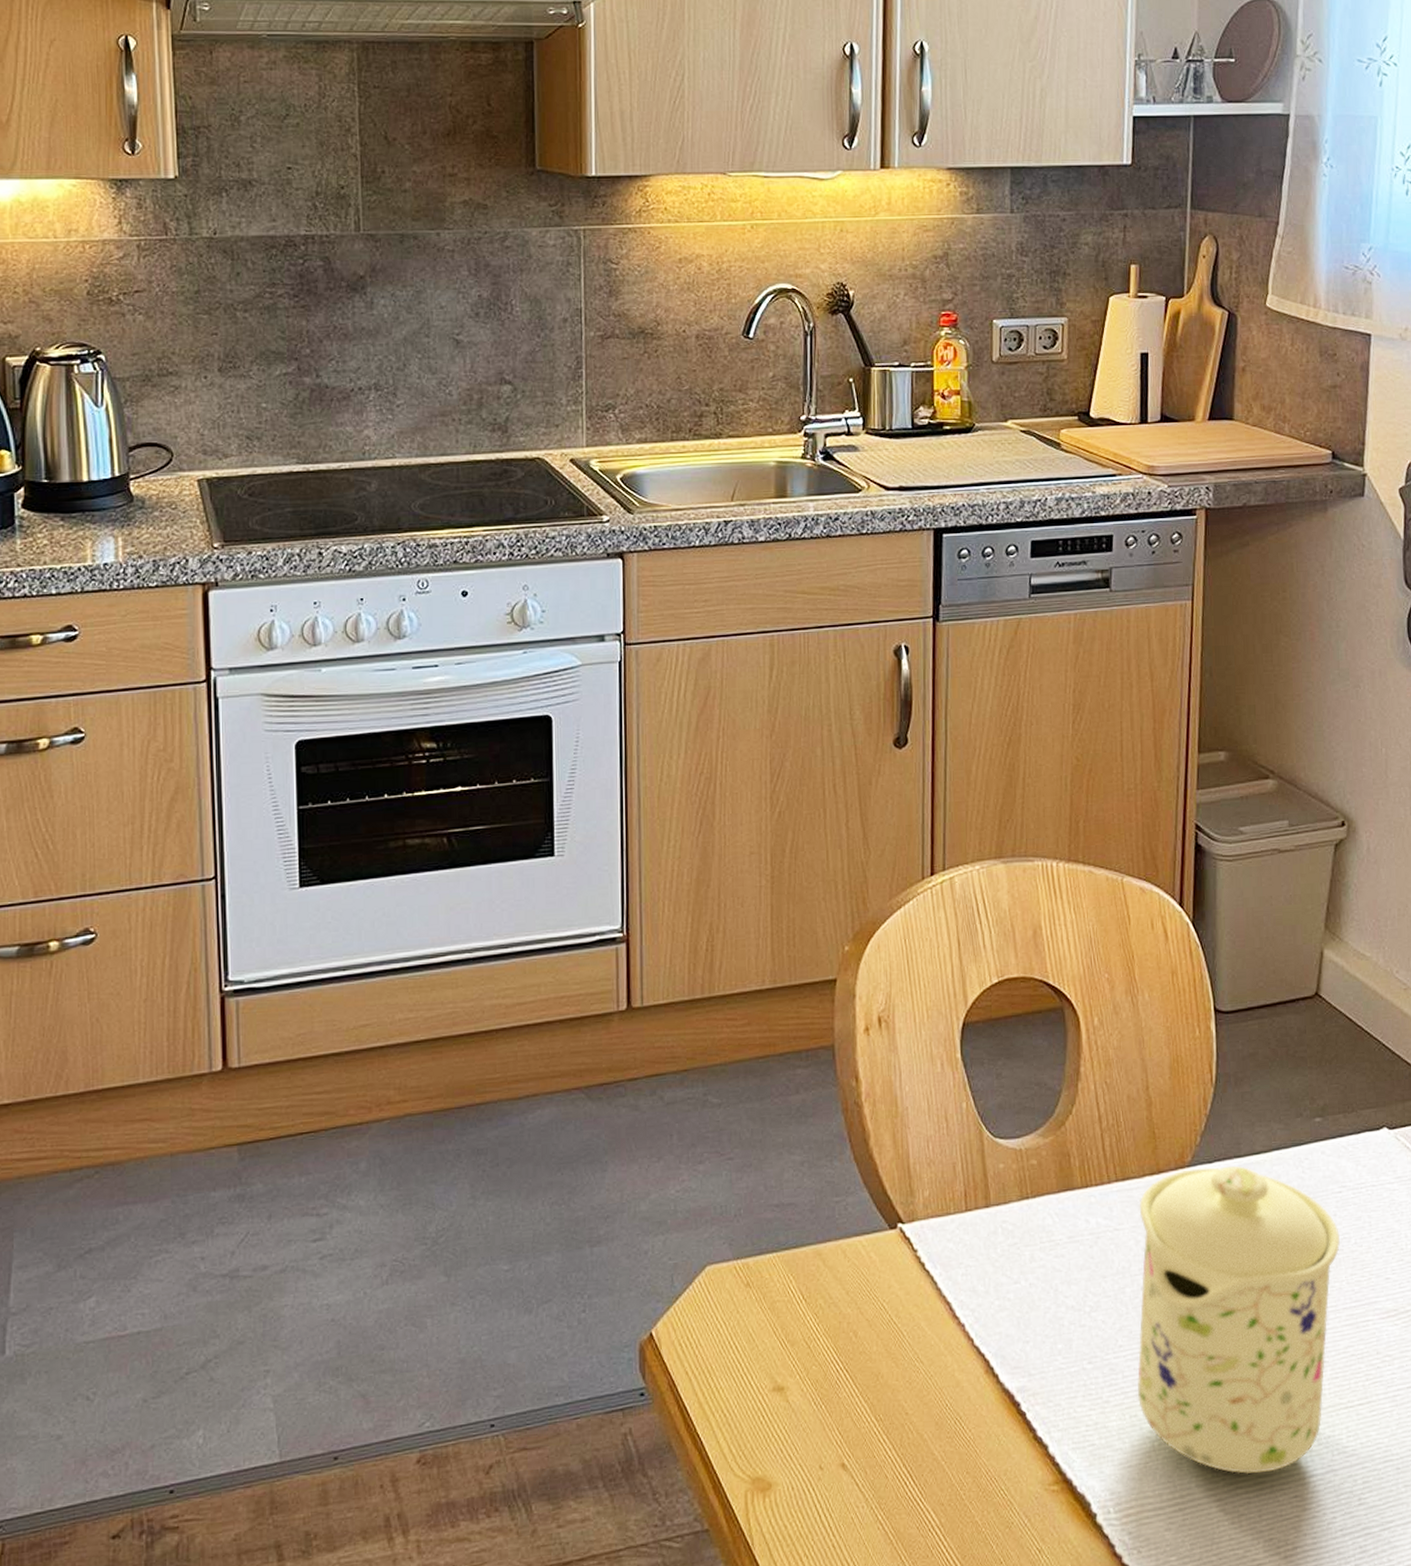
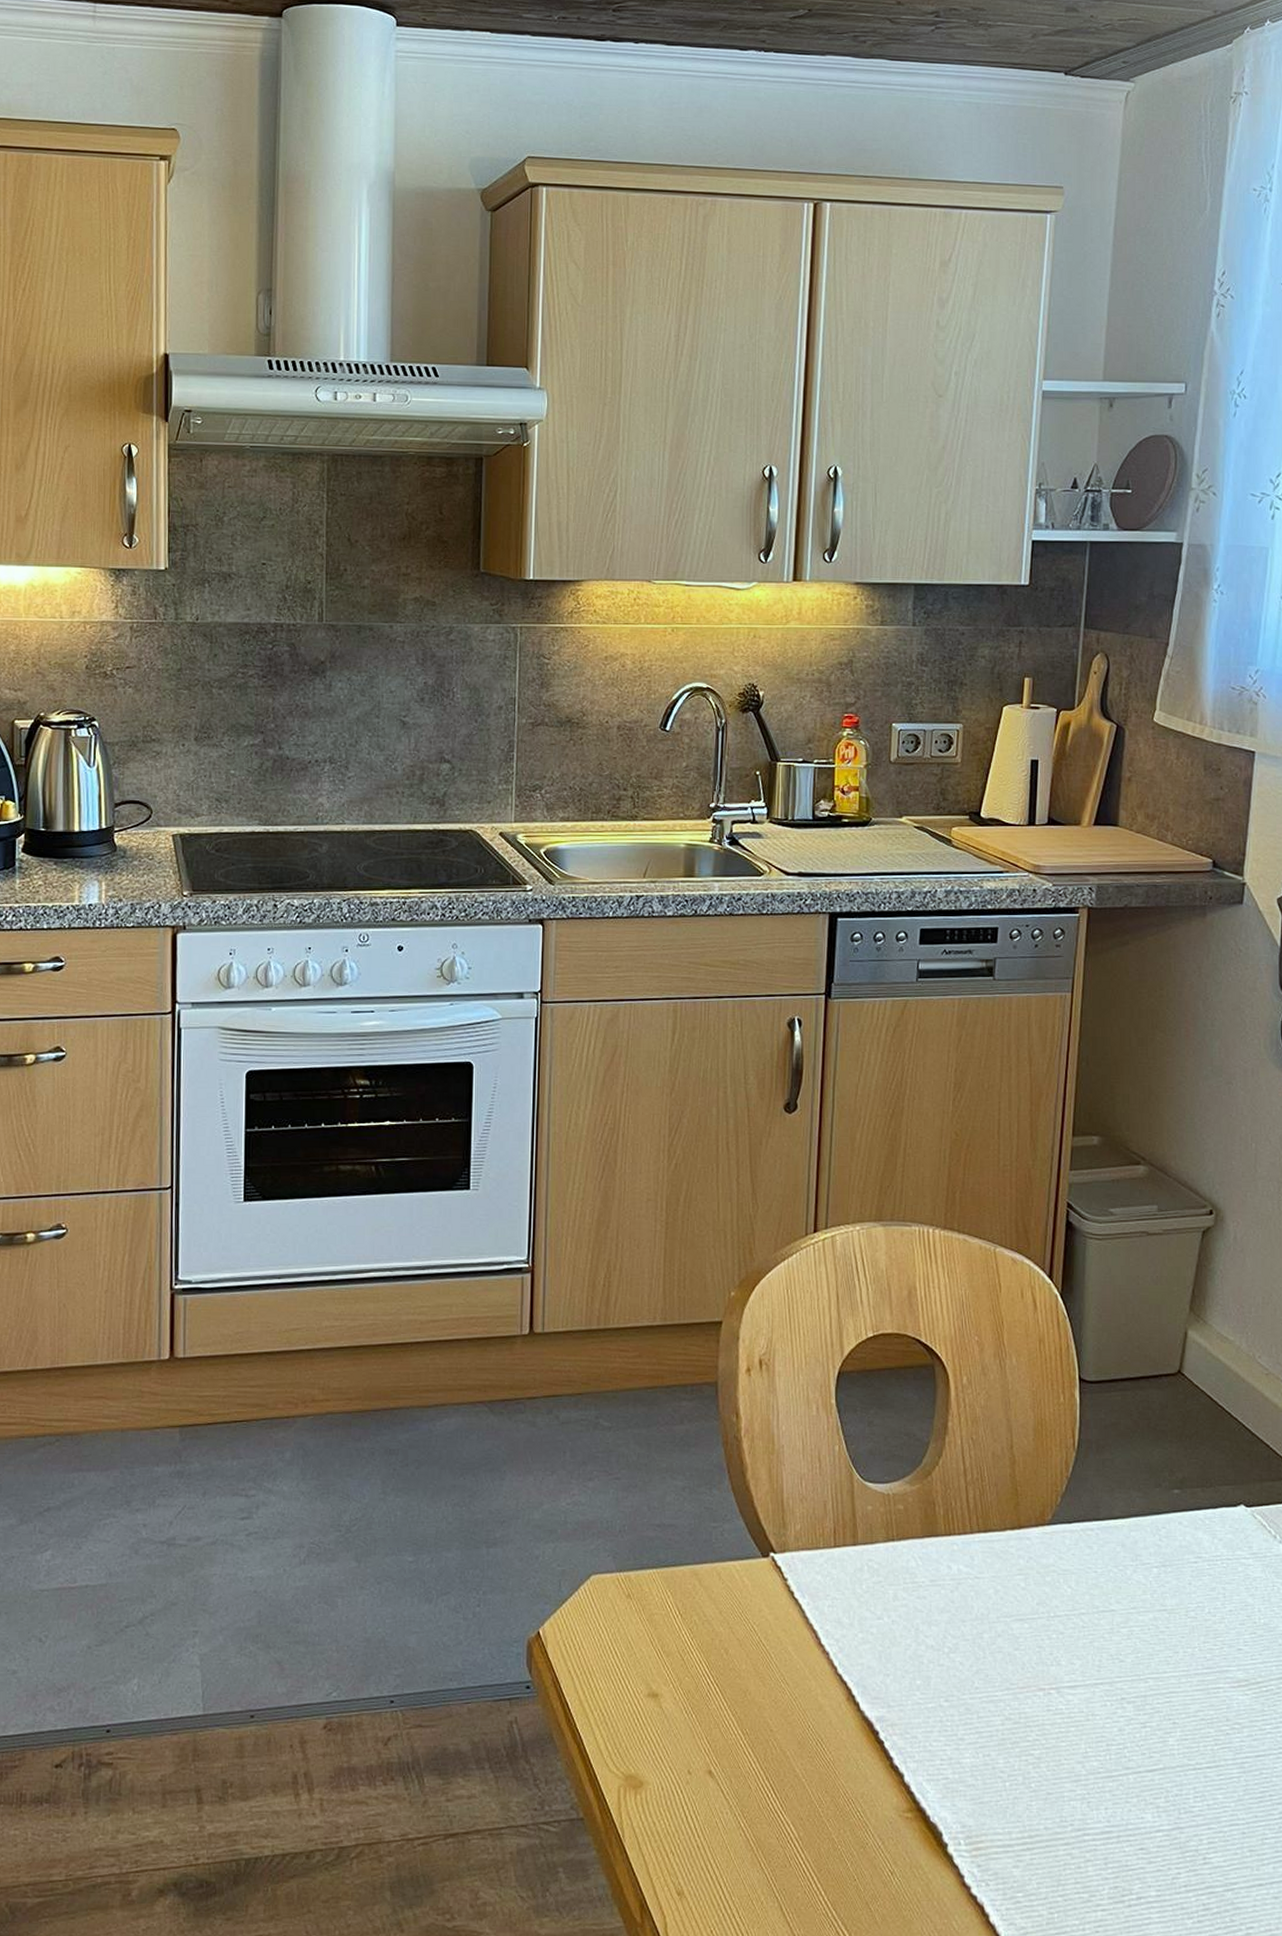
mug: present [1137,1165,1340,1475] -> none [991,1527,1194,1823]

